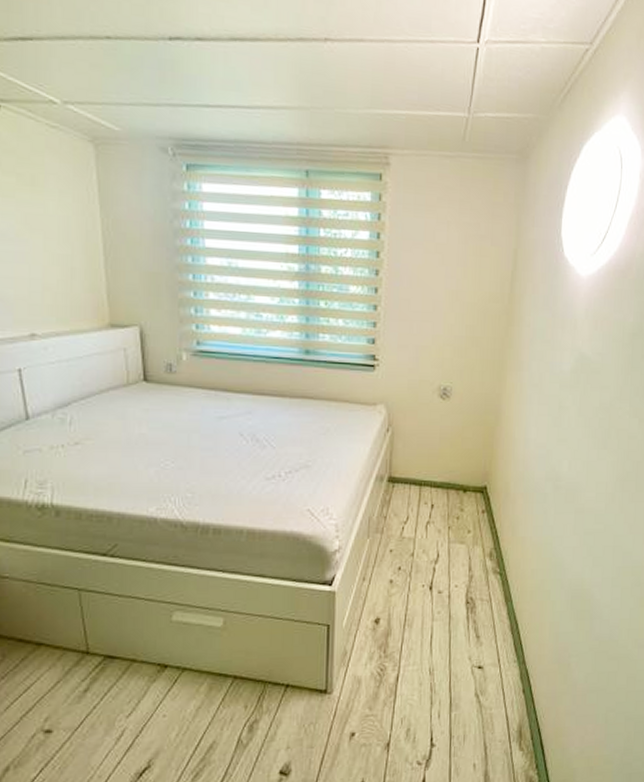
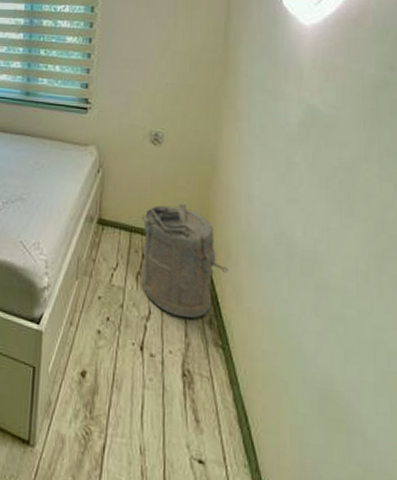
laundry hamper: none [430,454,507,554] -> present [141,204,229,319]

